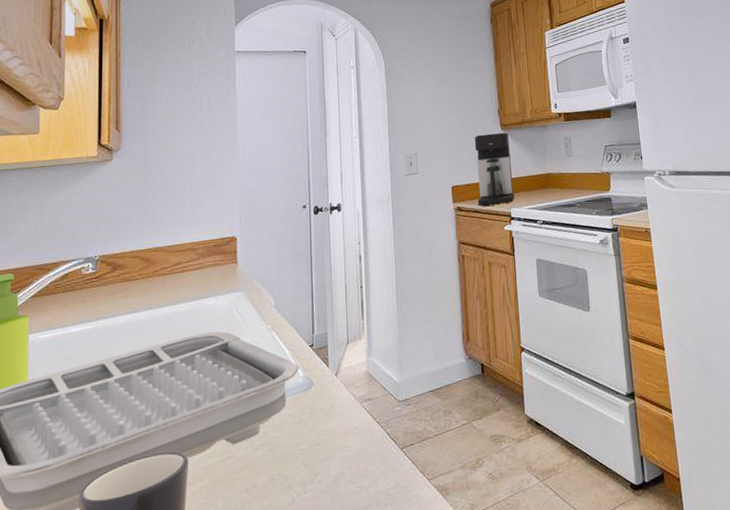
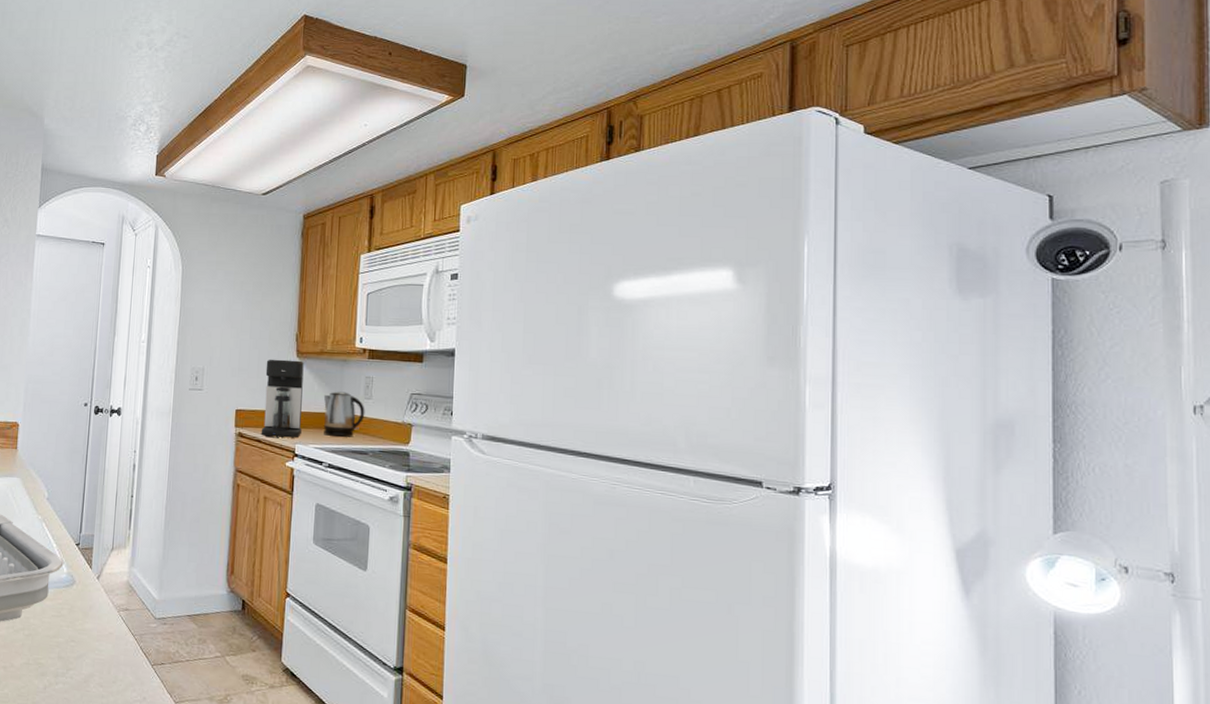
kettle: none [529,153,569,196] -> present [323,391,365,437]

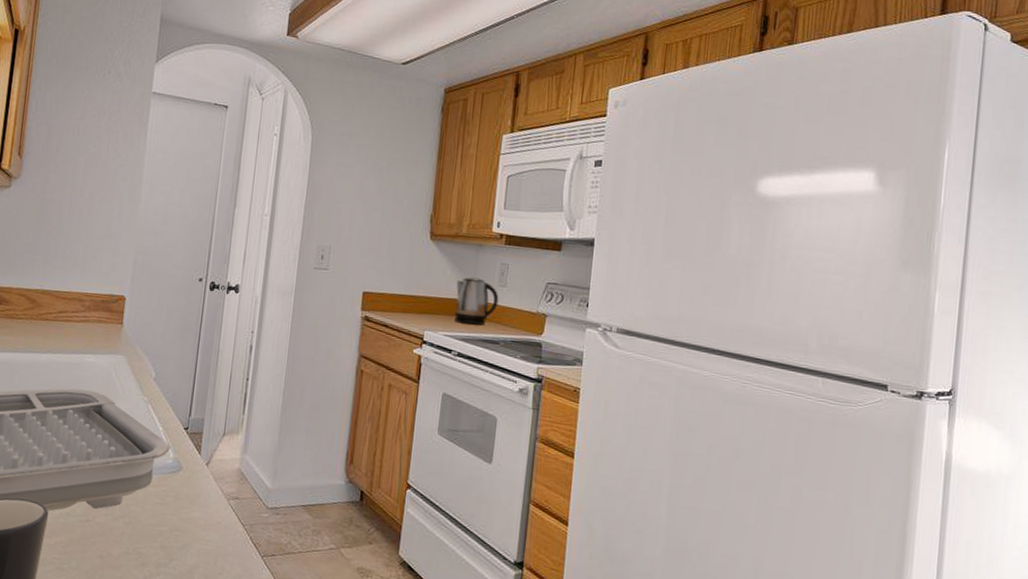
coffee maker: present [261,359,304,438] -> none [388,240,438,325]

